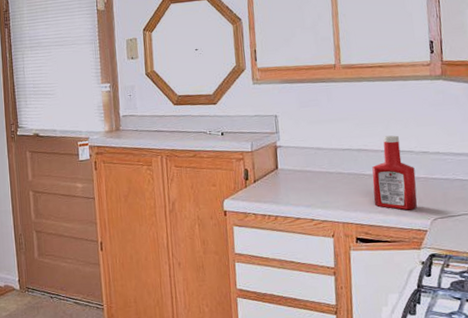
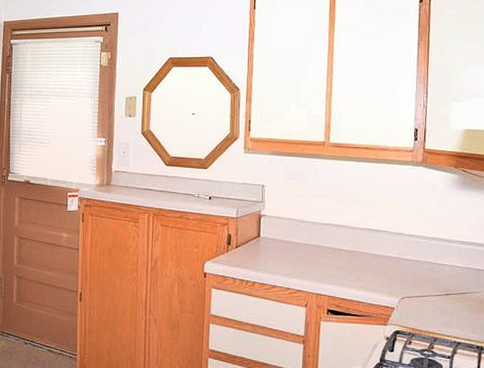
ketchup bottle: present [372,135,418,210] -> none [347,215,389,287]

